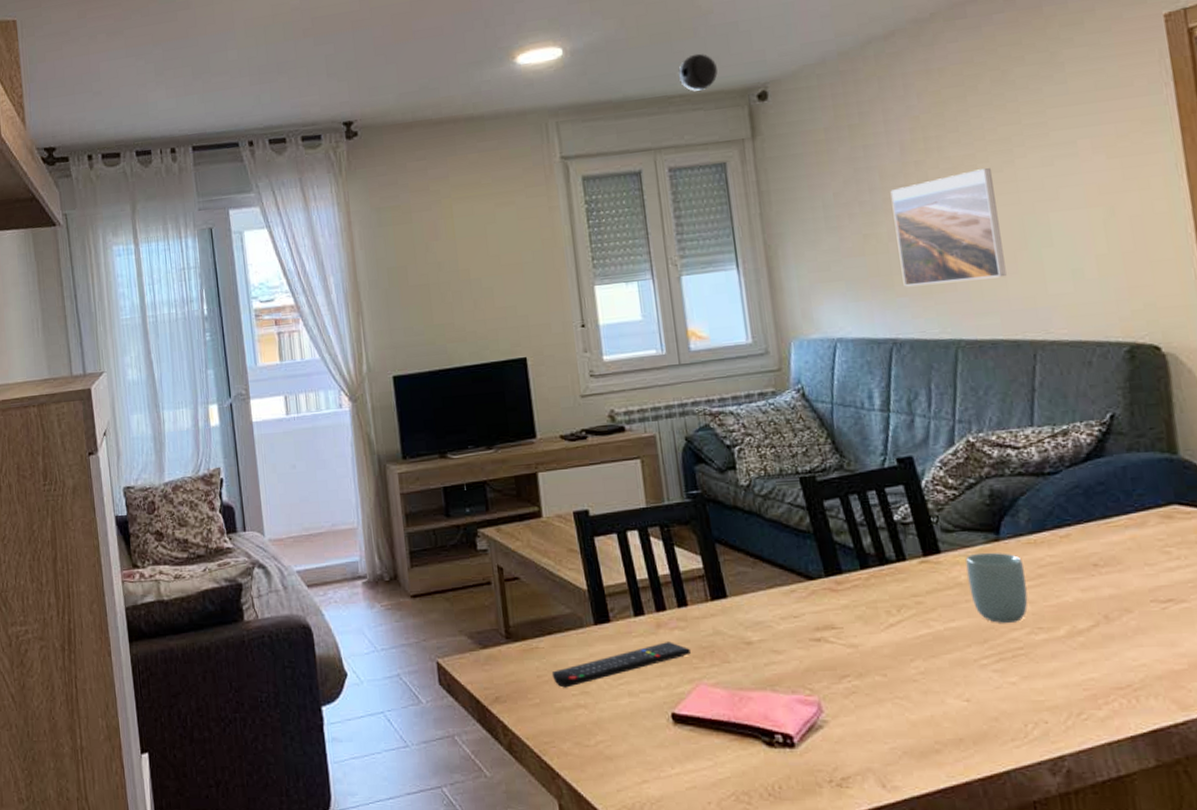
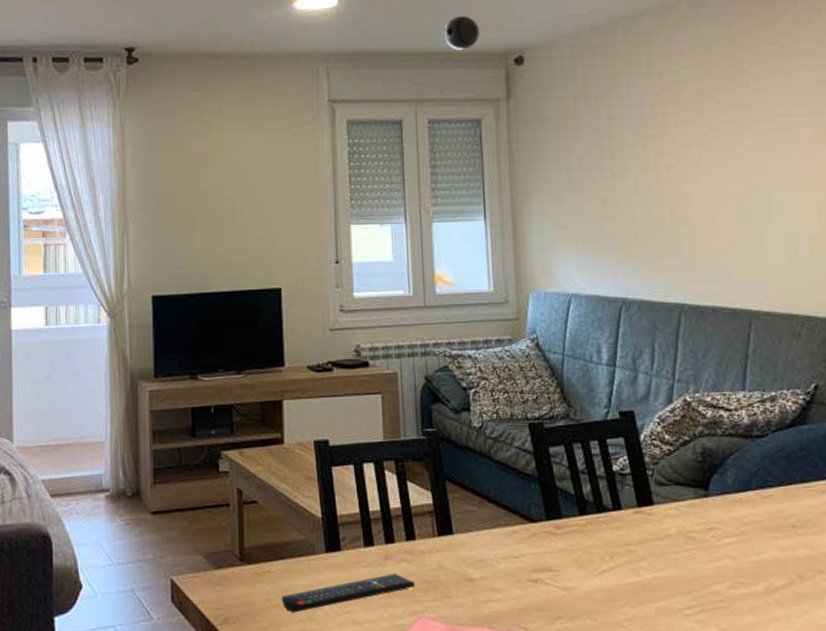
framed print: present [890,168,1007,286] -> none [629,147,729,250]
cup: present [965,552,1028,623] -> none [676,507,731,576]

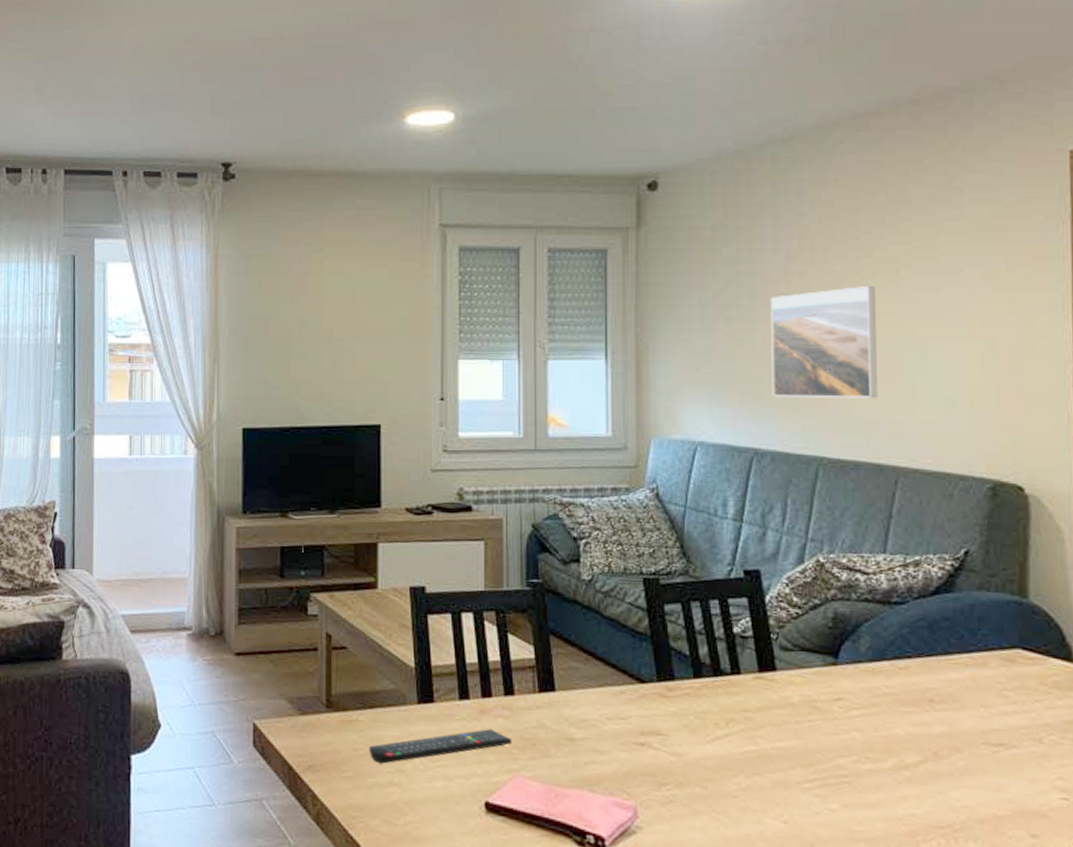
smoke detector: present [444,15,479,50] -> none [570,135,609,173]
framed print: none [629,147,729,250] -> present [770,286,878,399]

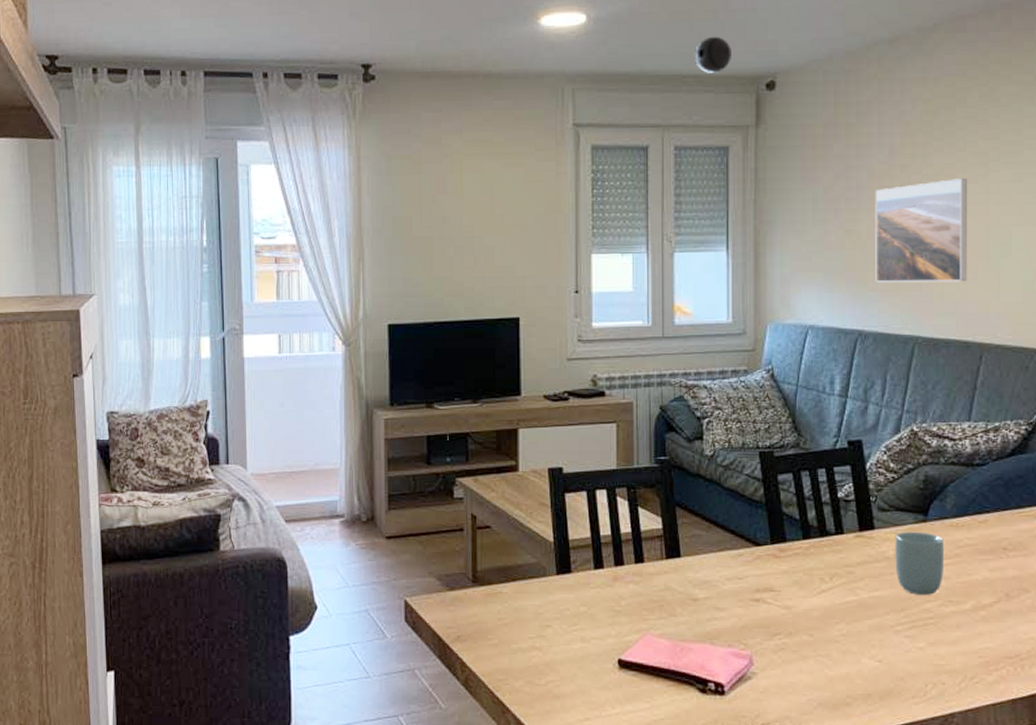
remote control: present [368,729,511,764] -> none [512,594,641,631]
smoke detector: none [570,135,609,173] -> present [695,36,731,73]
cup: none [801,675,859,749] -> present [895,531,944,595]

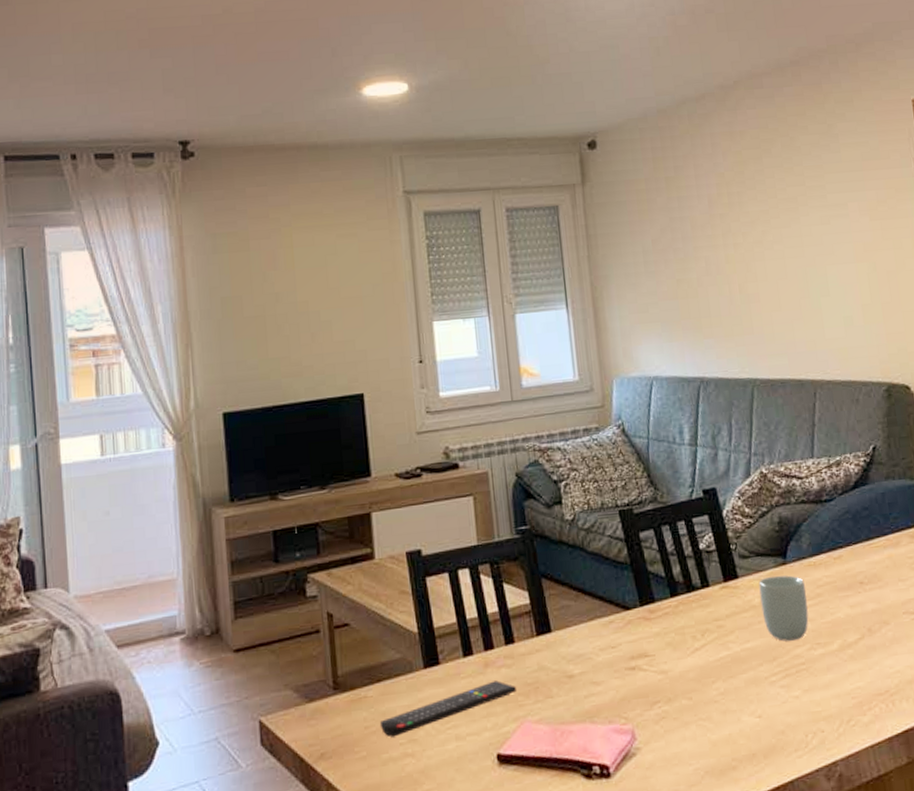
remote control: none [512,594,641,631] -> present [379,680,516,738]
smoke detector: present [695,36,731,73] -> none [517,100,553,136]
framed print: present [875,179,967,283] -> none [700,224,793,328]

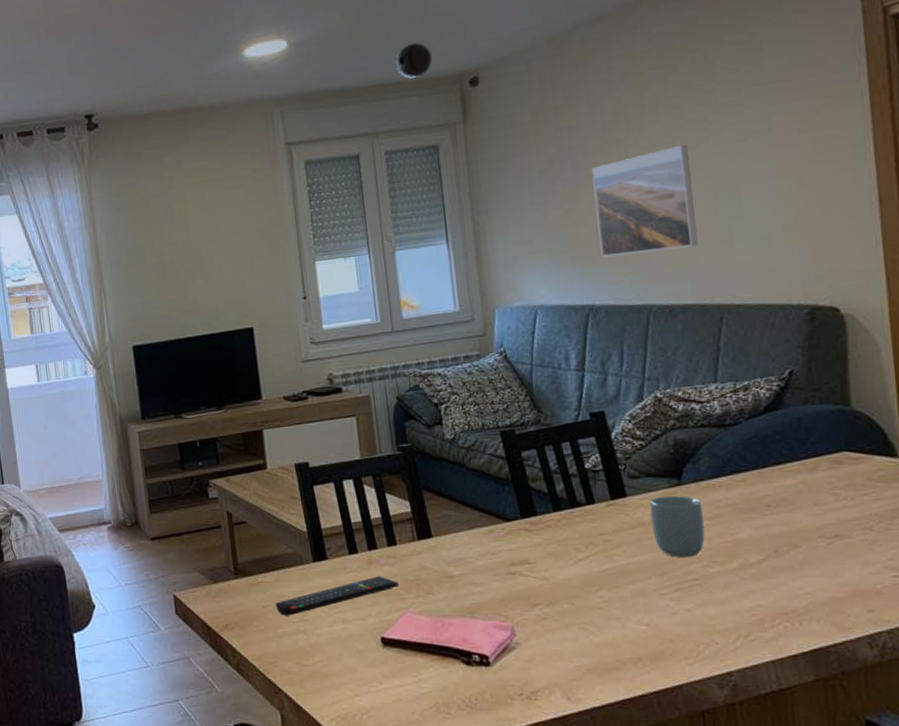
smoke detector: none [517,100,553,136] -> present [395,42,432,79]
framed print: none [700,224,793,328] -> present [591,145,698,257]

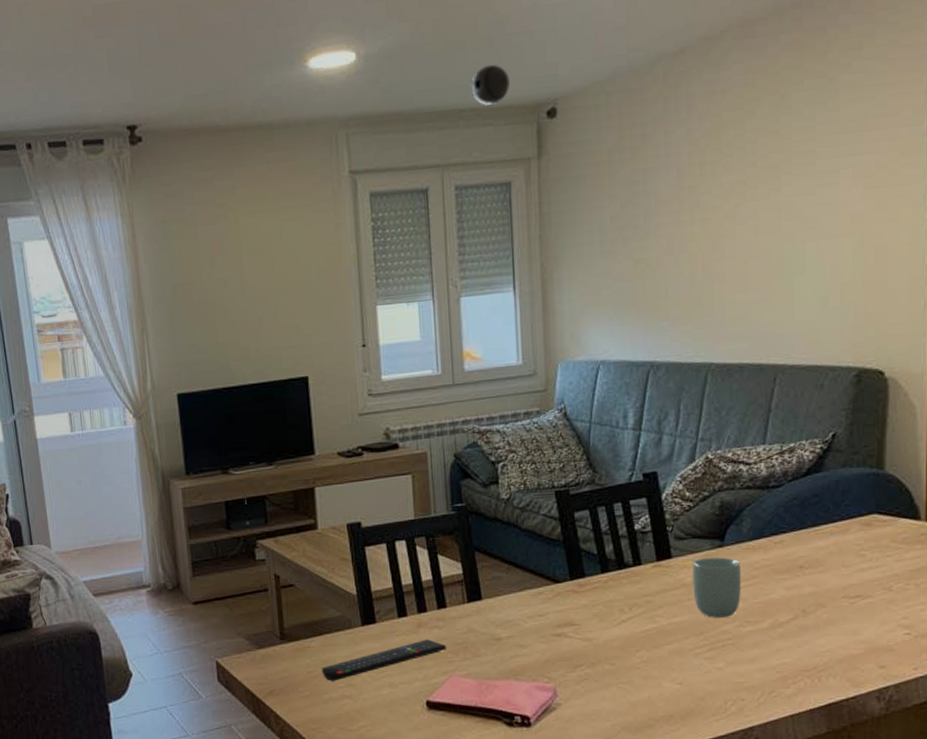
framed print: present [591,145,698,257] -> none [663,195,760,311]

